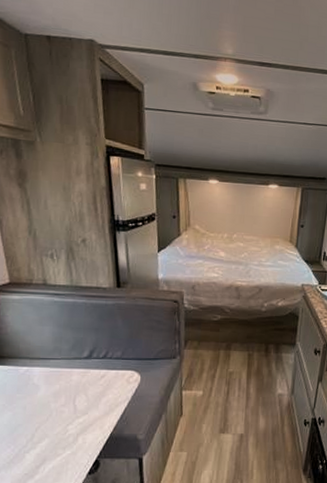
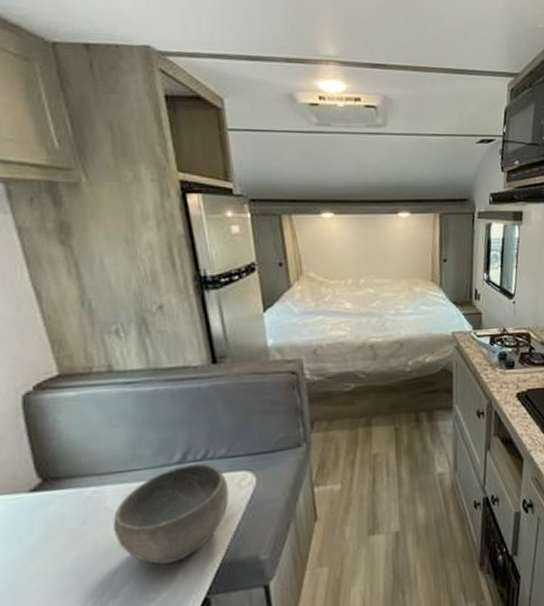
bowl: none [37,360,120,430] -> present [113,463,229,565]

